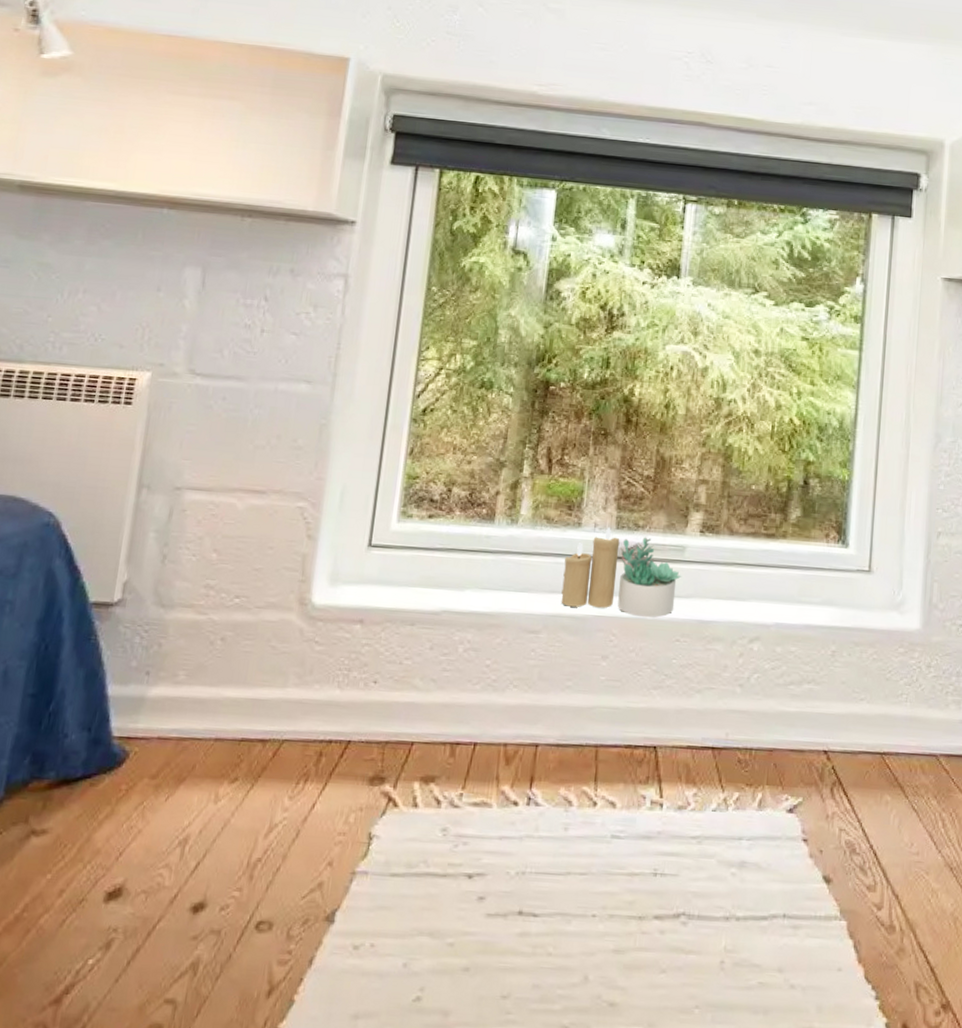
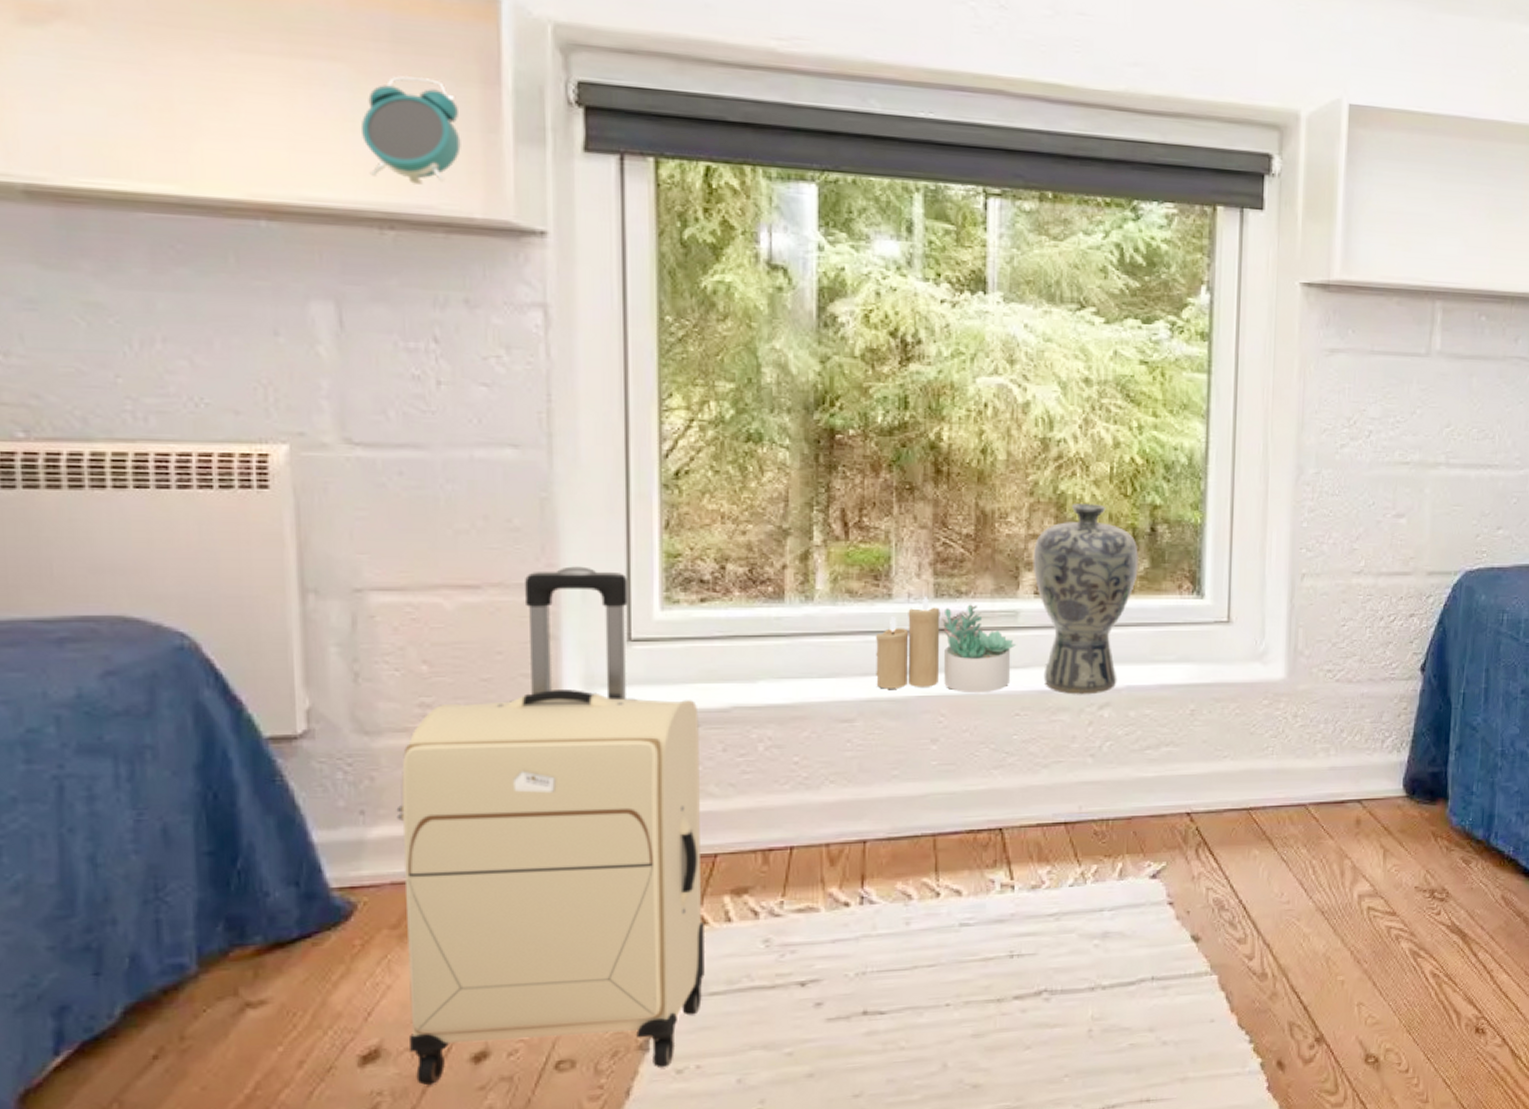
suitcase: none [145,480,415,941] -> present [396,566,705,1085]
alarm clock: none [241,110,309,186] -> present [362,75,461,185]
vase: none [700,455,792,629] -> present [1033,504,1138,695]

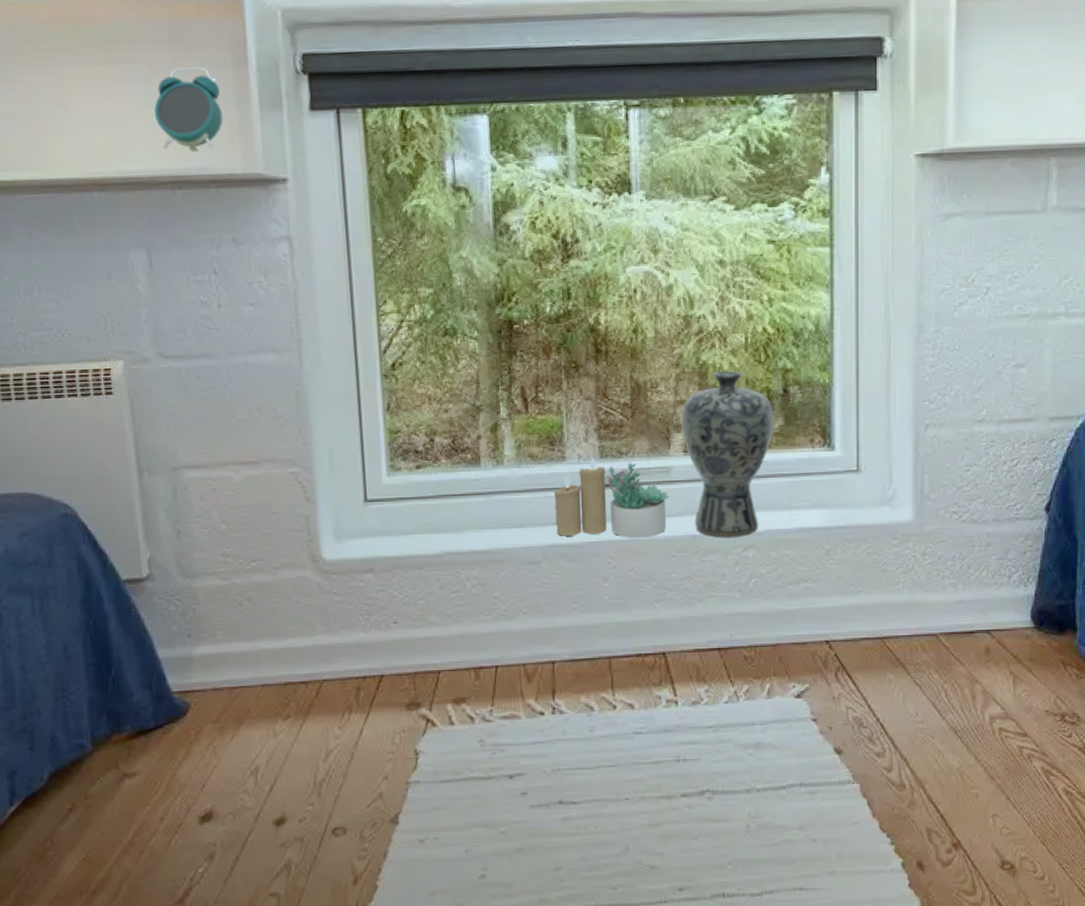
suitcase: present [396,566,705,1085] -> none [212,443,436,840]

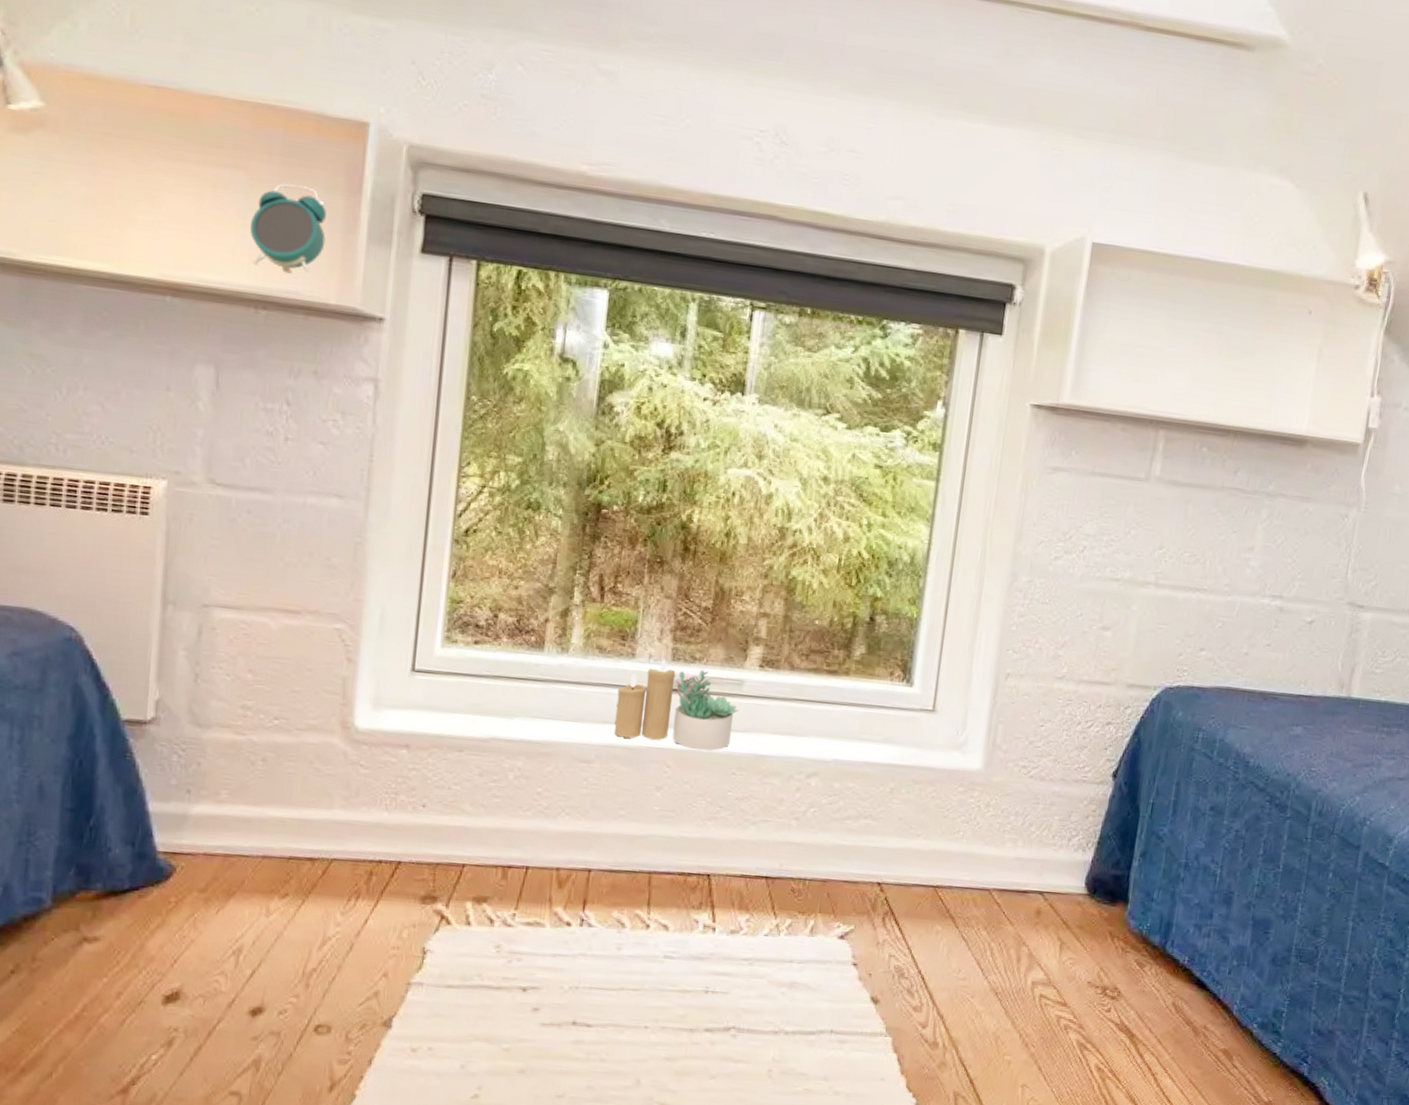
vase: present [681,371,773,539] -> none [760,589,857,764]

